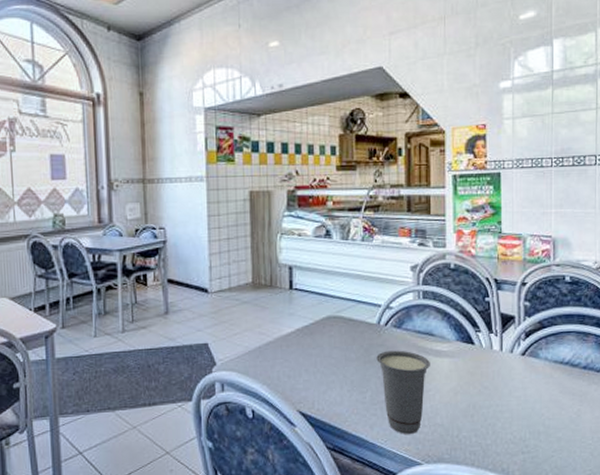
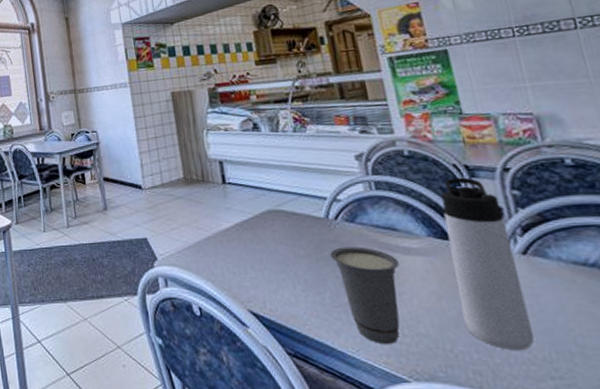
thermos bottle: none [470,289,517,434] -> present [441,177,534,351]

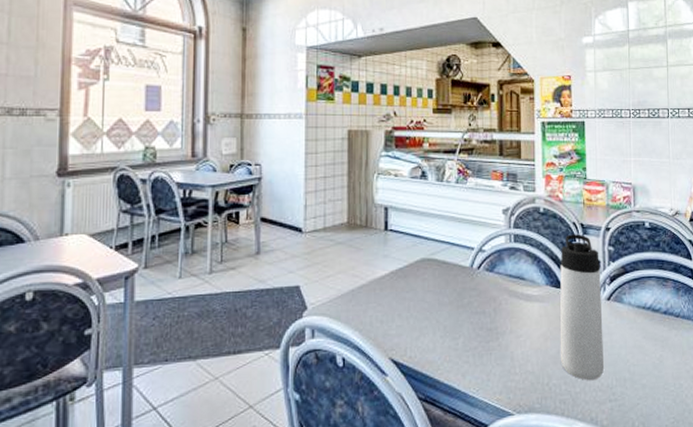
cup: present [330,246,400,344] -> none [469,294,521,383]

